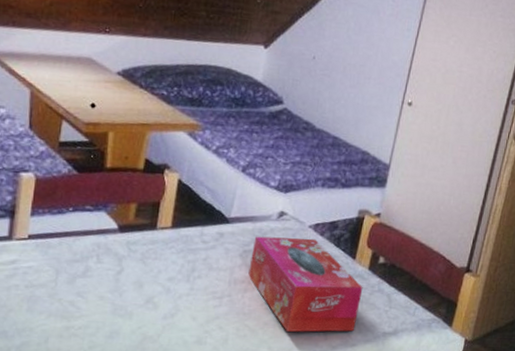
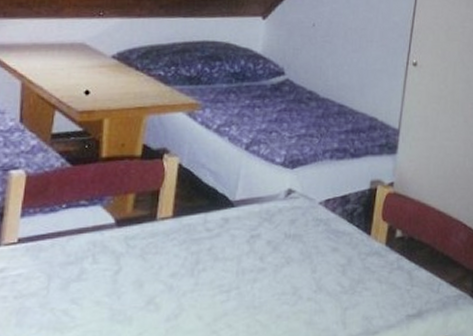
tissue box: present [248,236,363,332] -> none [257,216,381,324]

